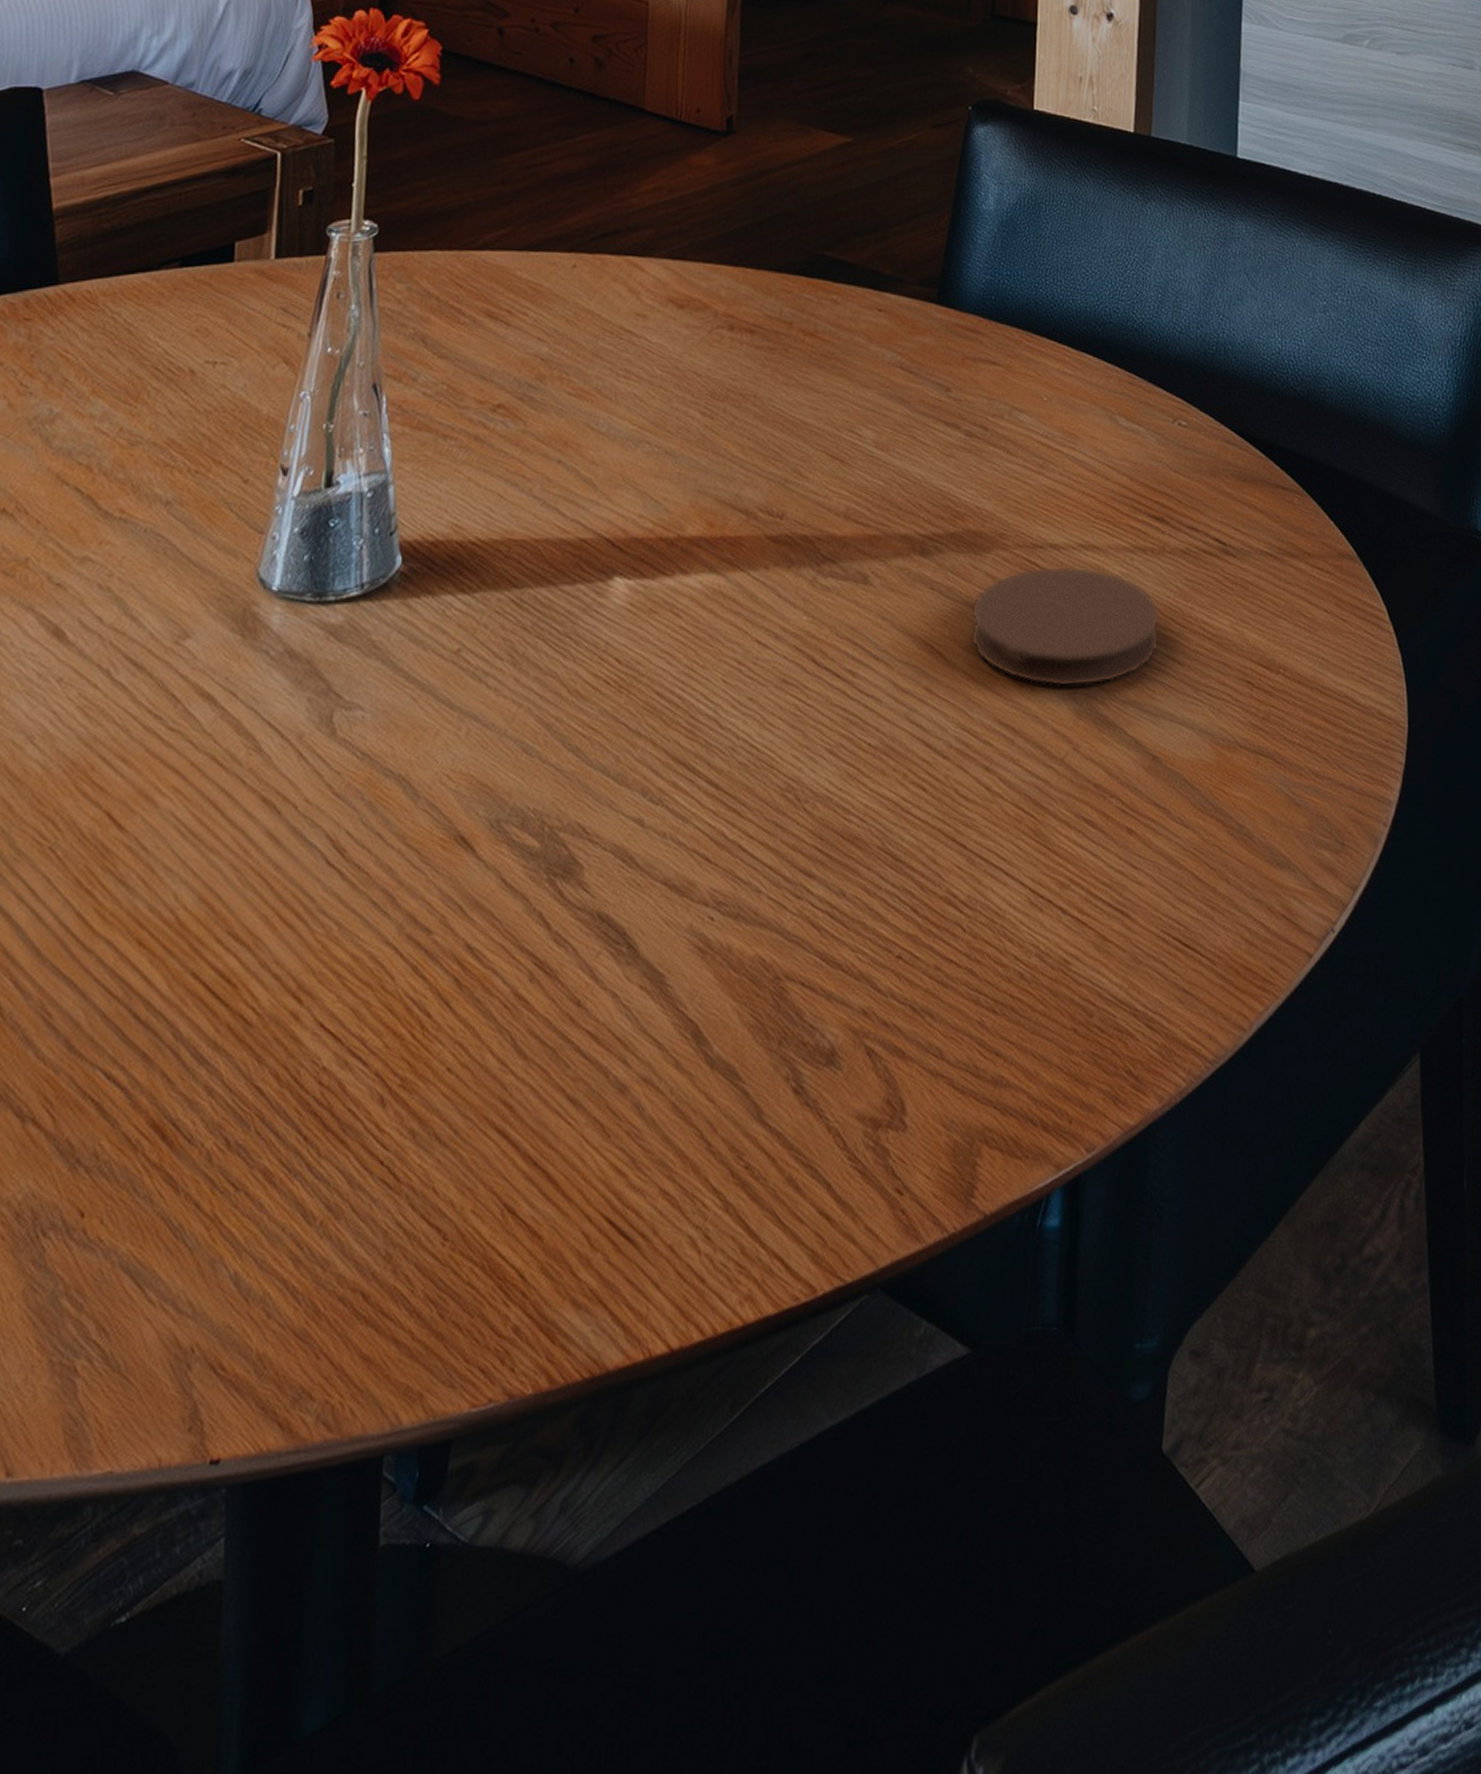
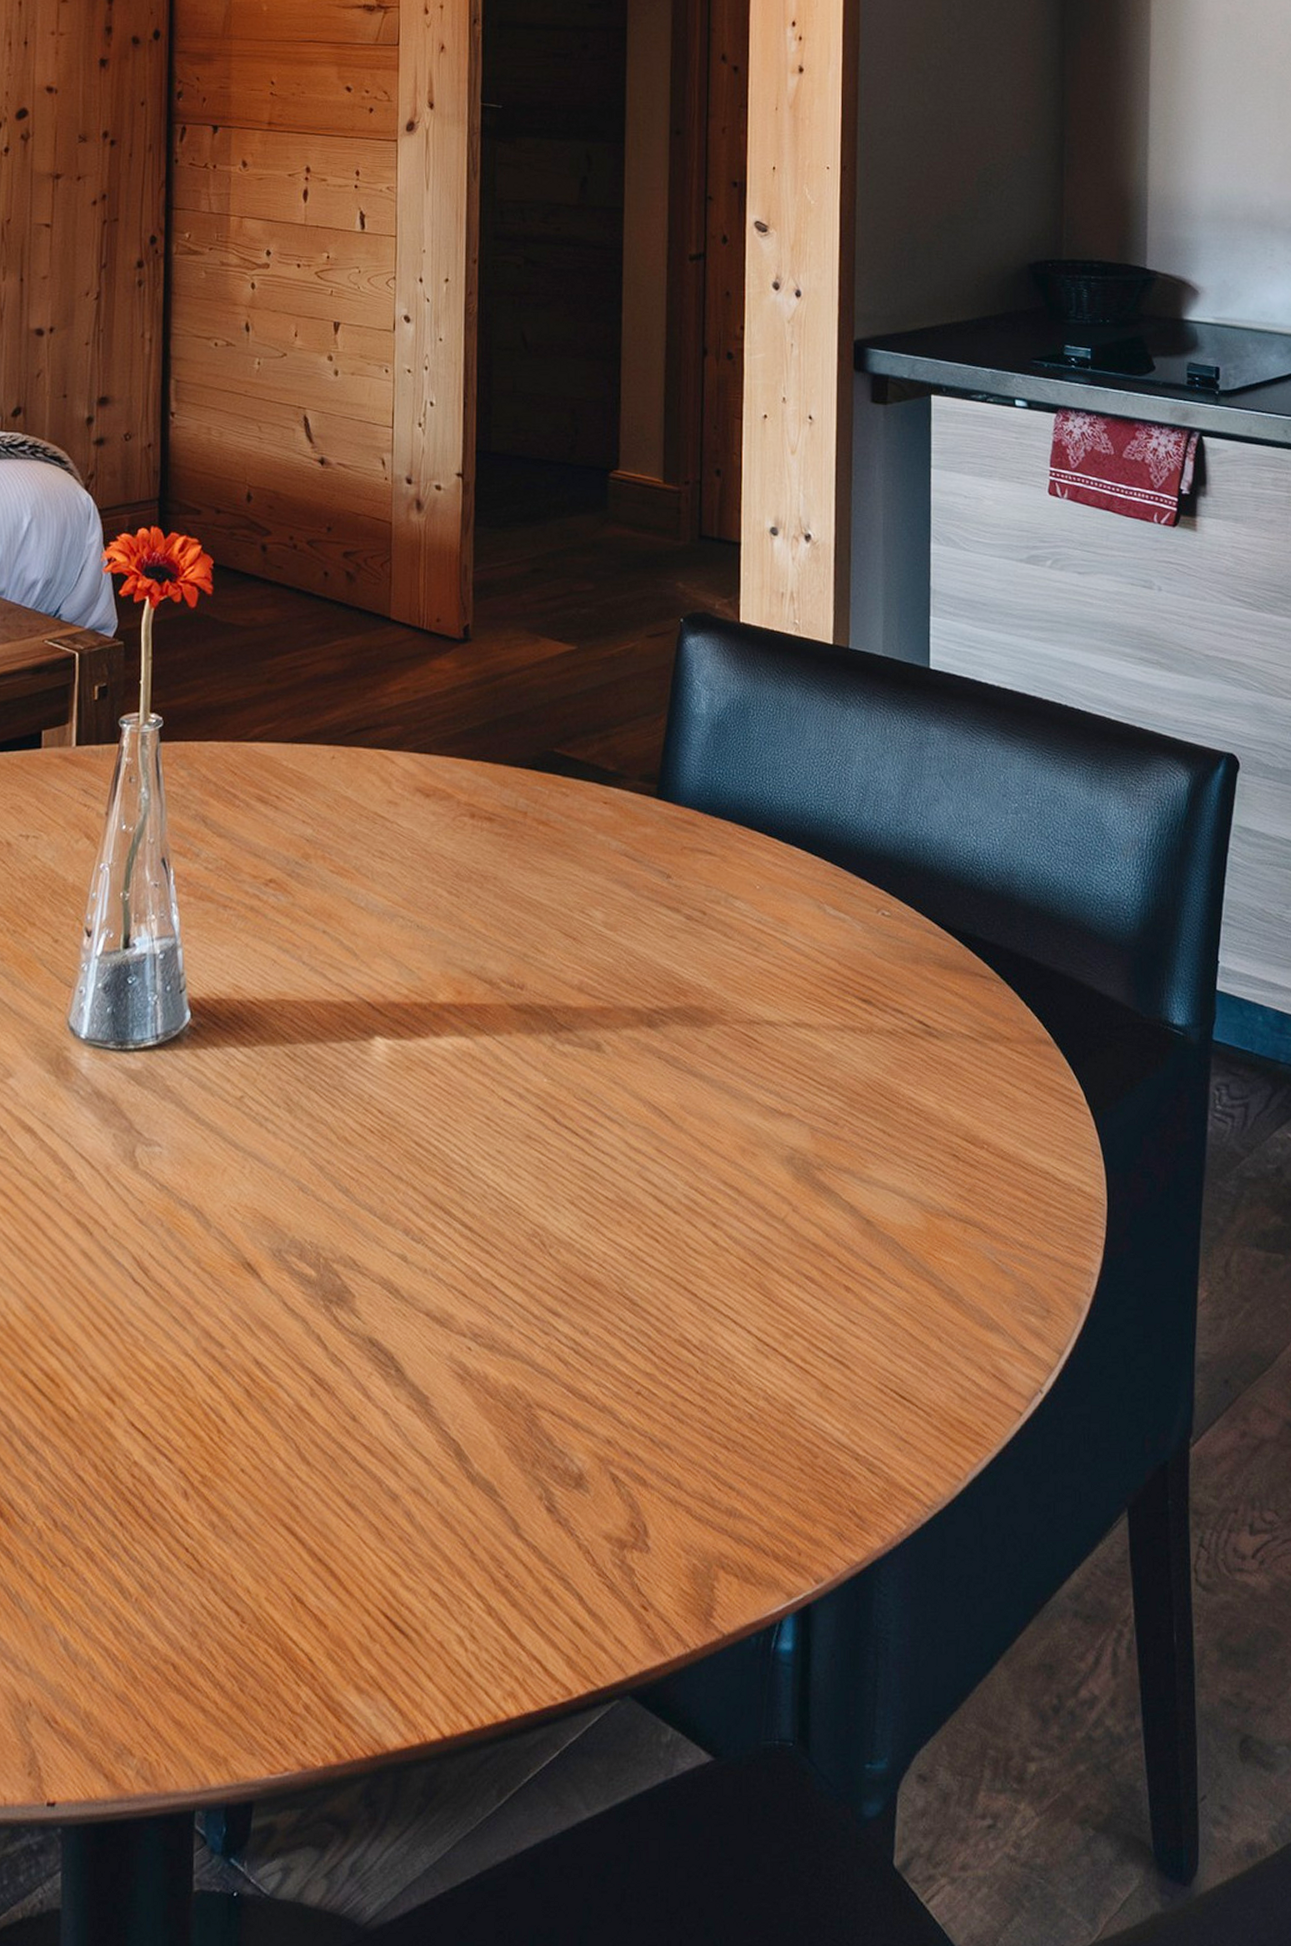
coaster: present [970,565,1161,688] -> none [695,1041,870,1153]

